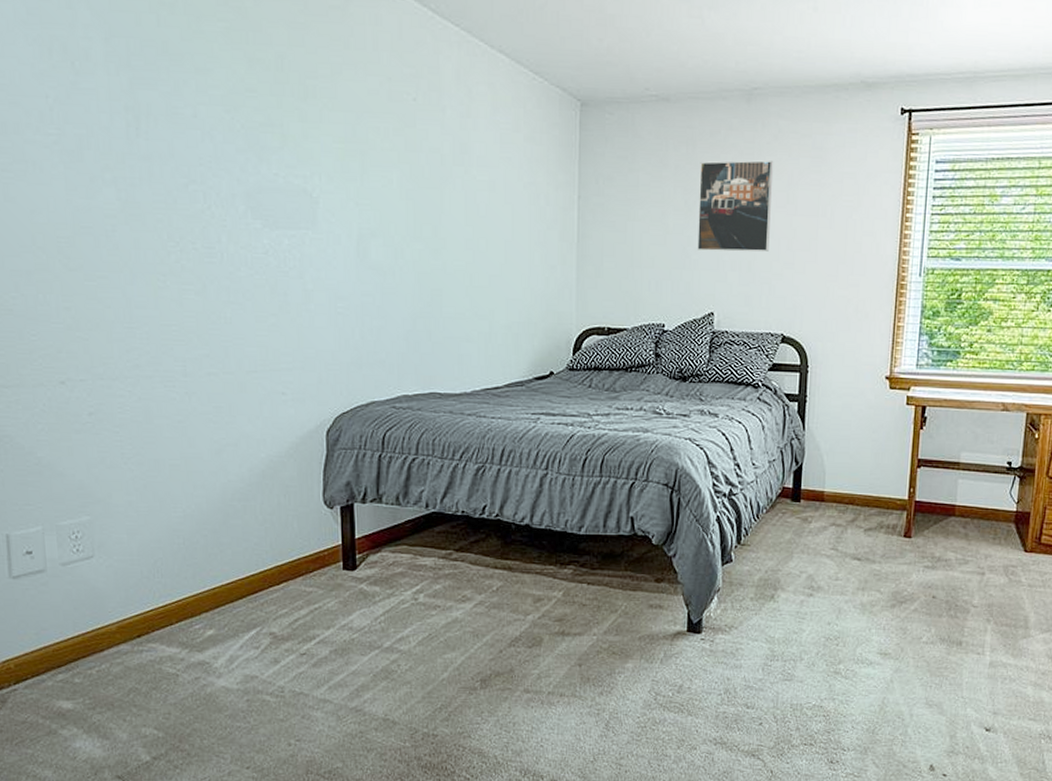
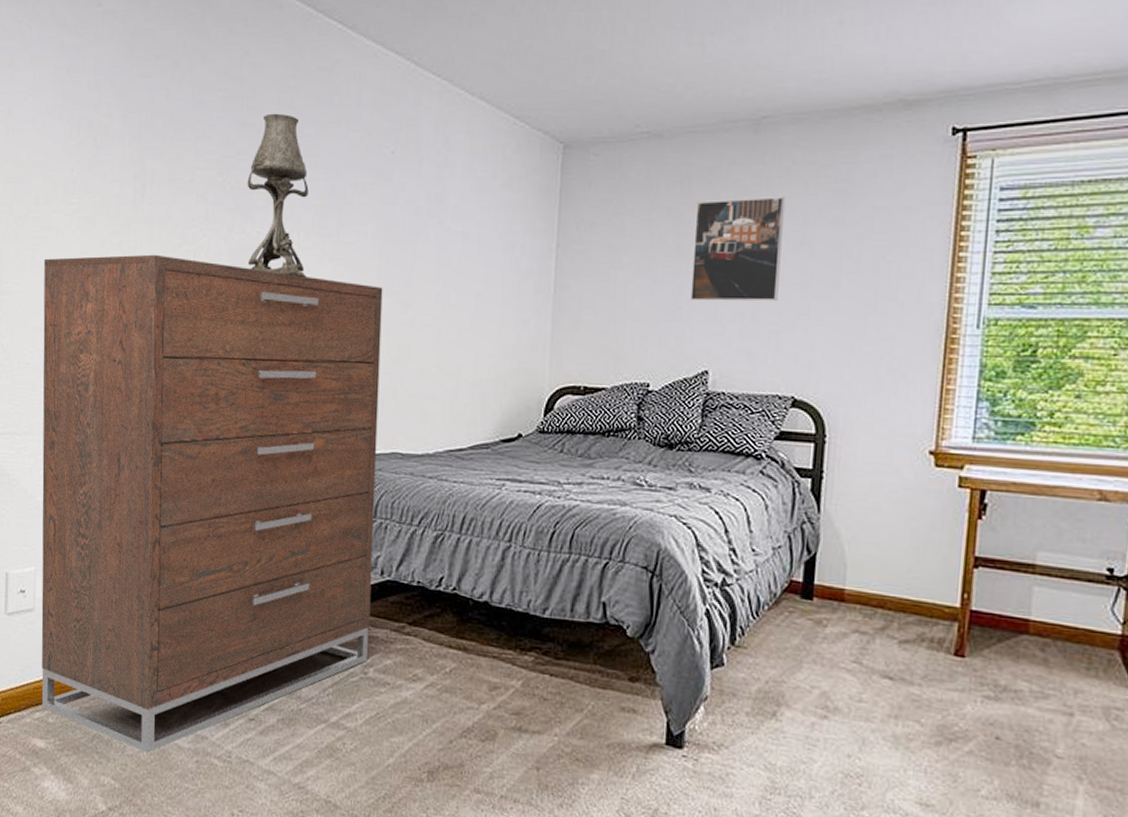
dresser: none [20,193,418,699] -> present [41,254,383,753]
table lamp: none [259,50,332,221] -> present [247,113,309,277]

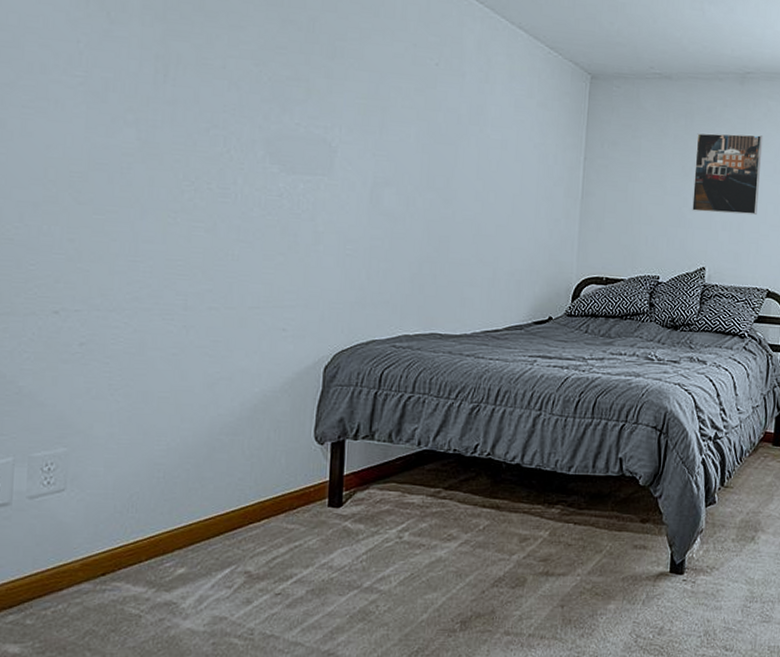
dresser: present [41,254,383,753] -> none [17,130,425,642]
table lamp: present [247,113,309,277] -> none [286,14,352,169]

